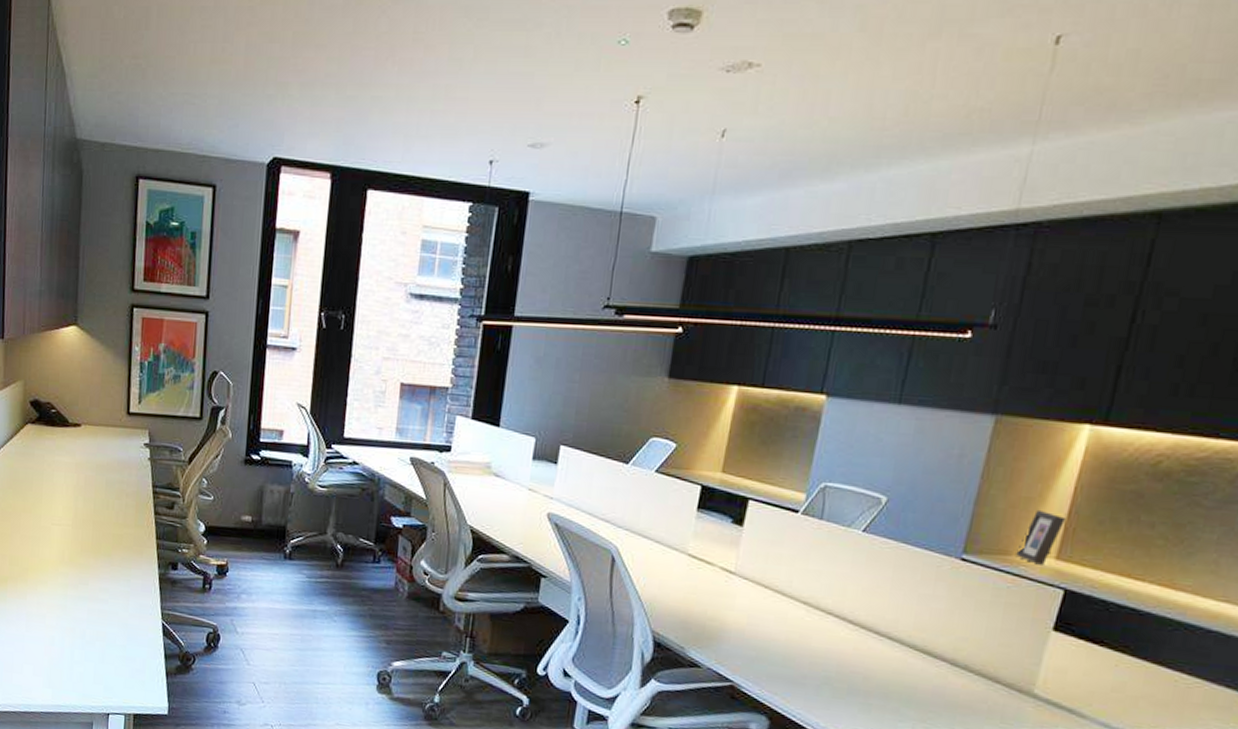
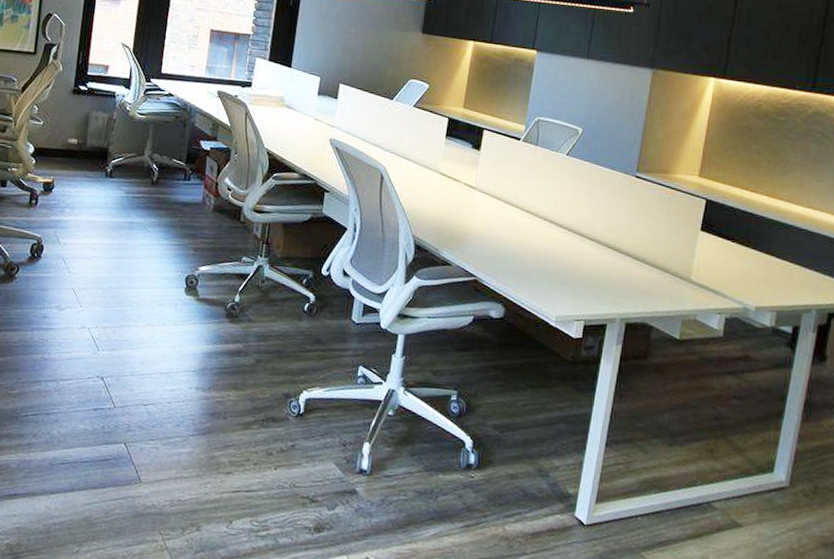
picture frame: present [1016,509,1065,565] -> none [672,139,703,181]

